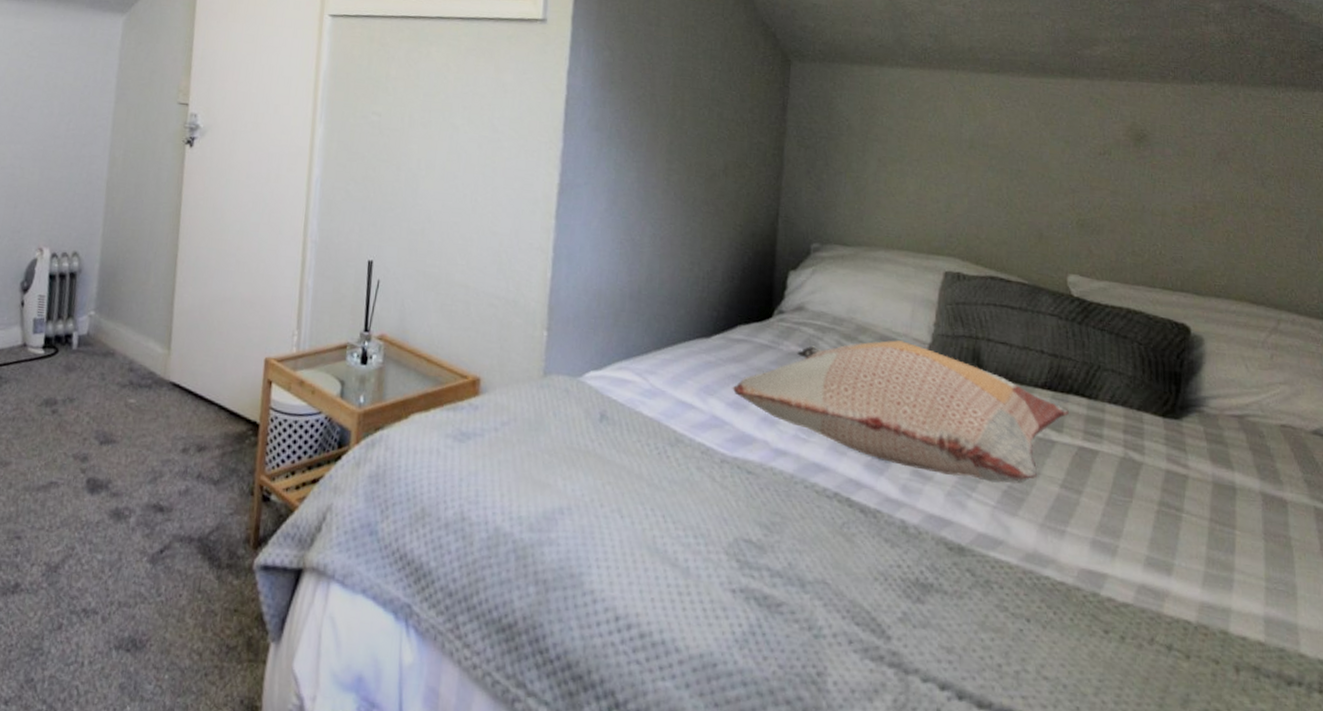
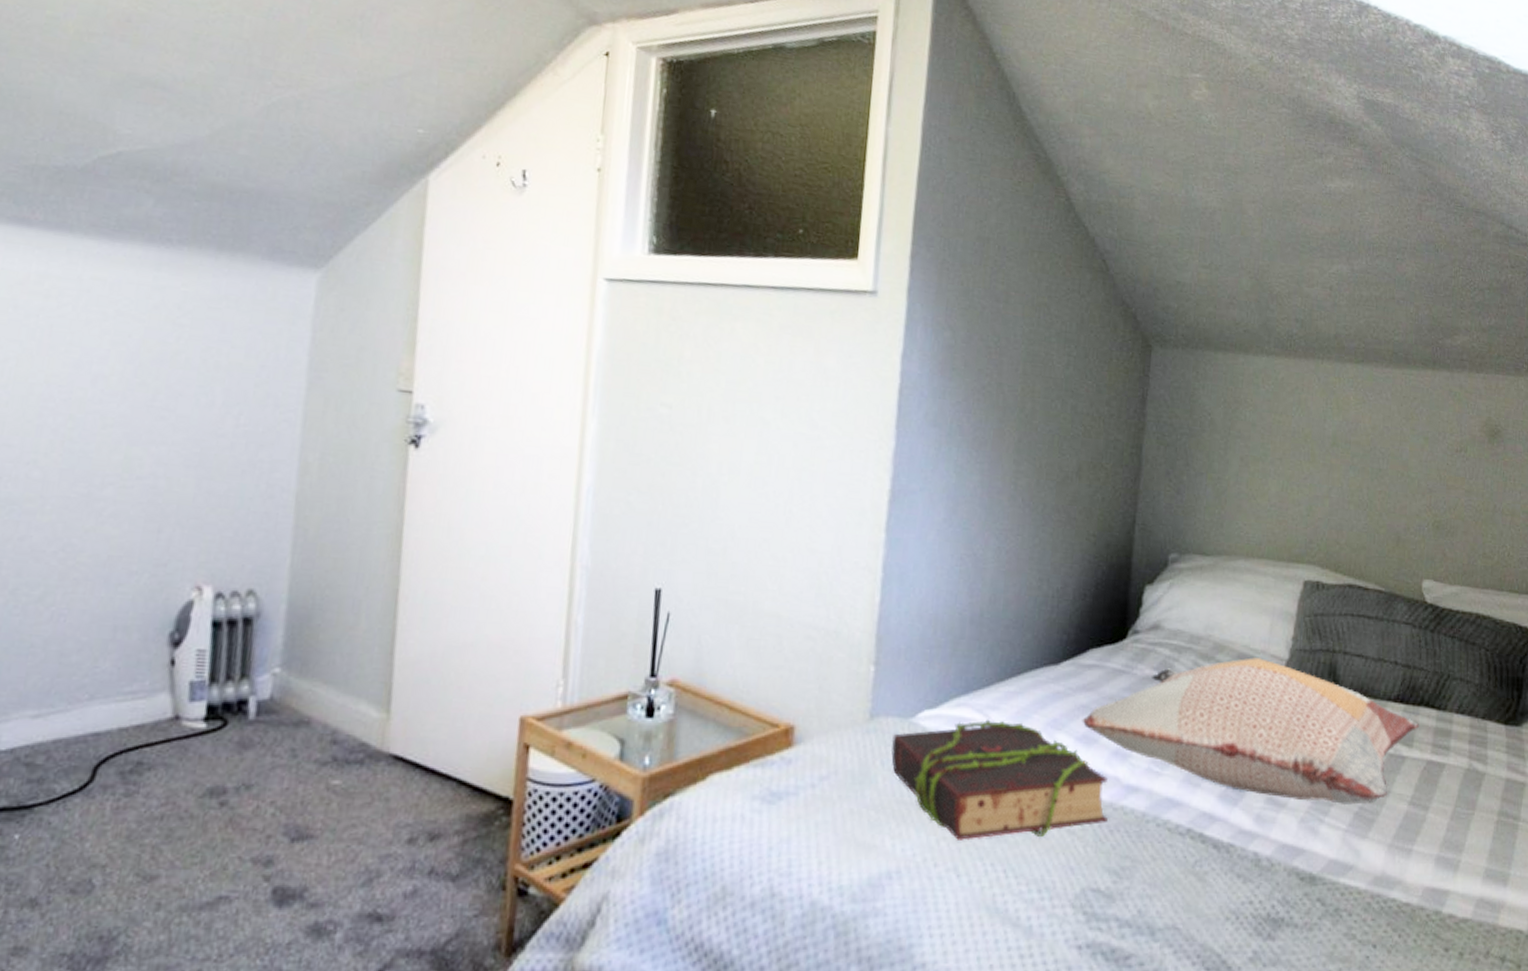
book: none [562,382,758,489] -> present [891,719,1108,841]

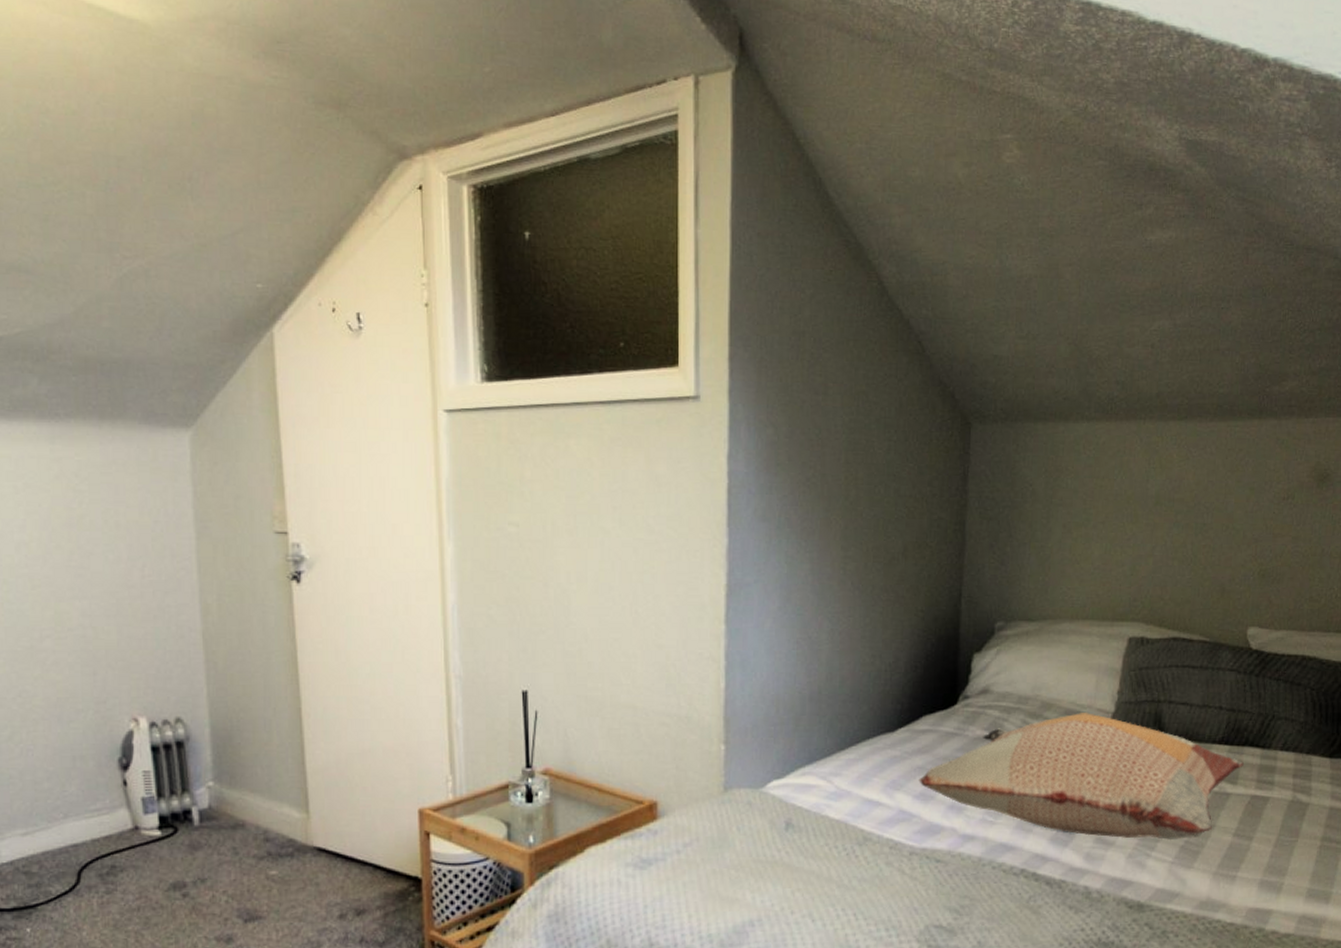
book: present [891,719,1108,841] -> none [745,784,946,891]

